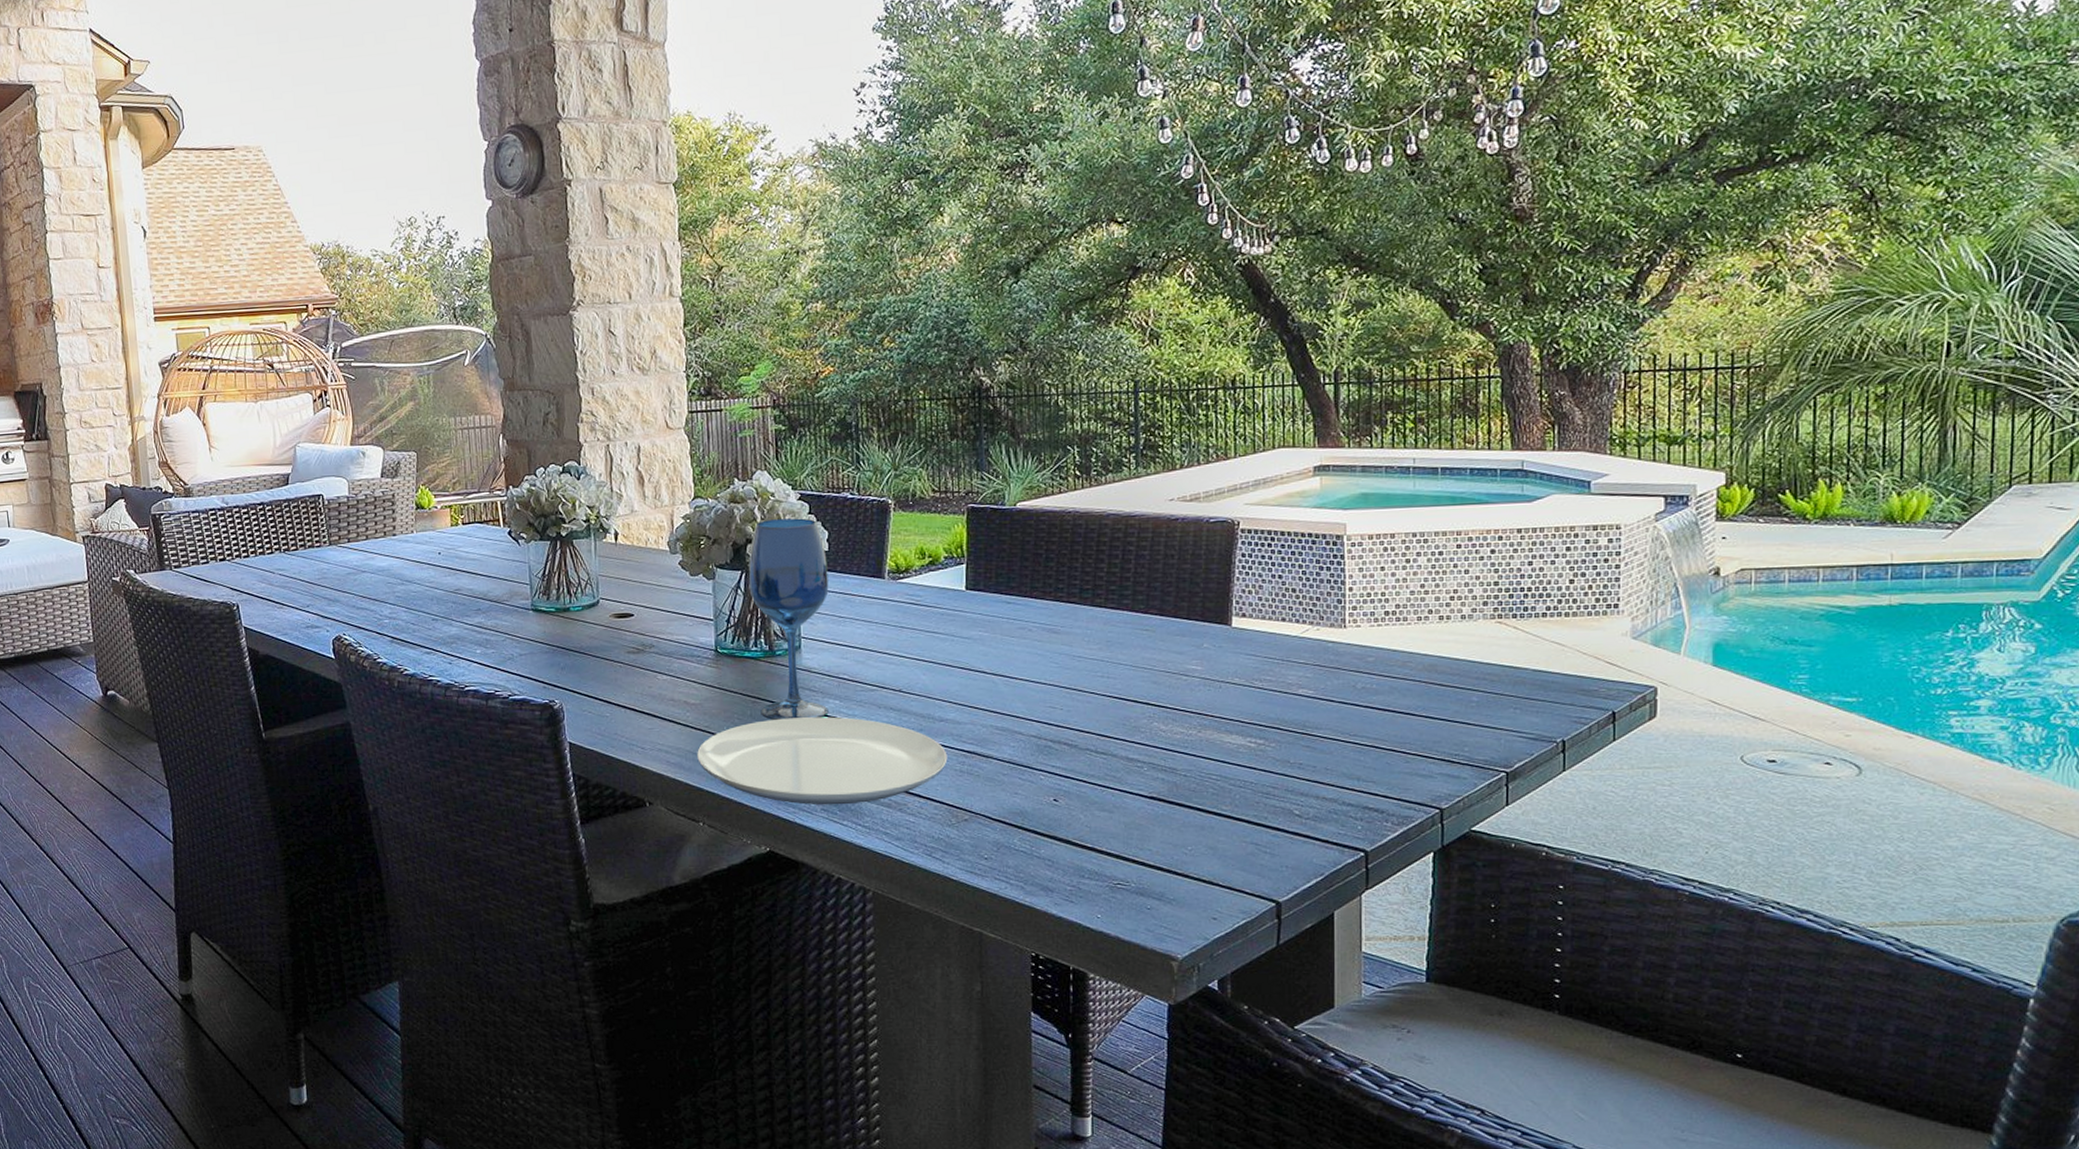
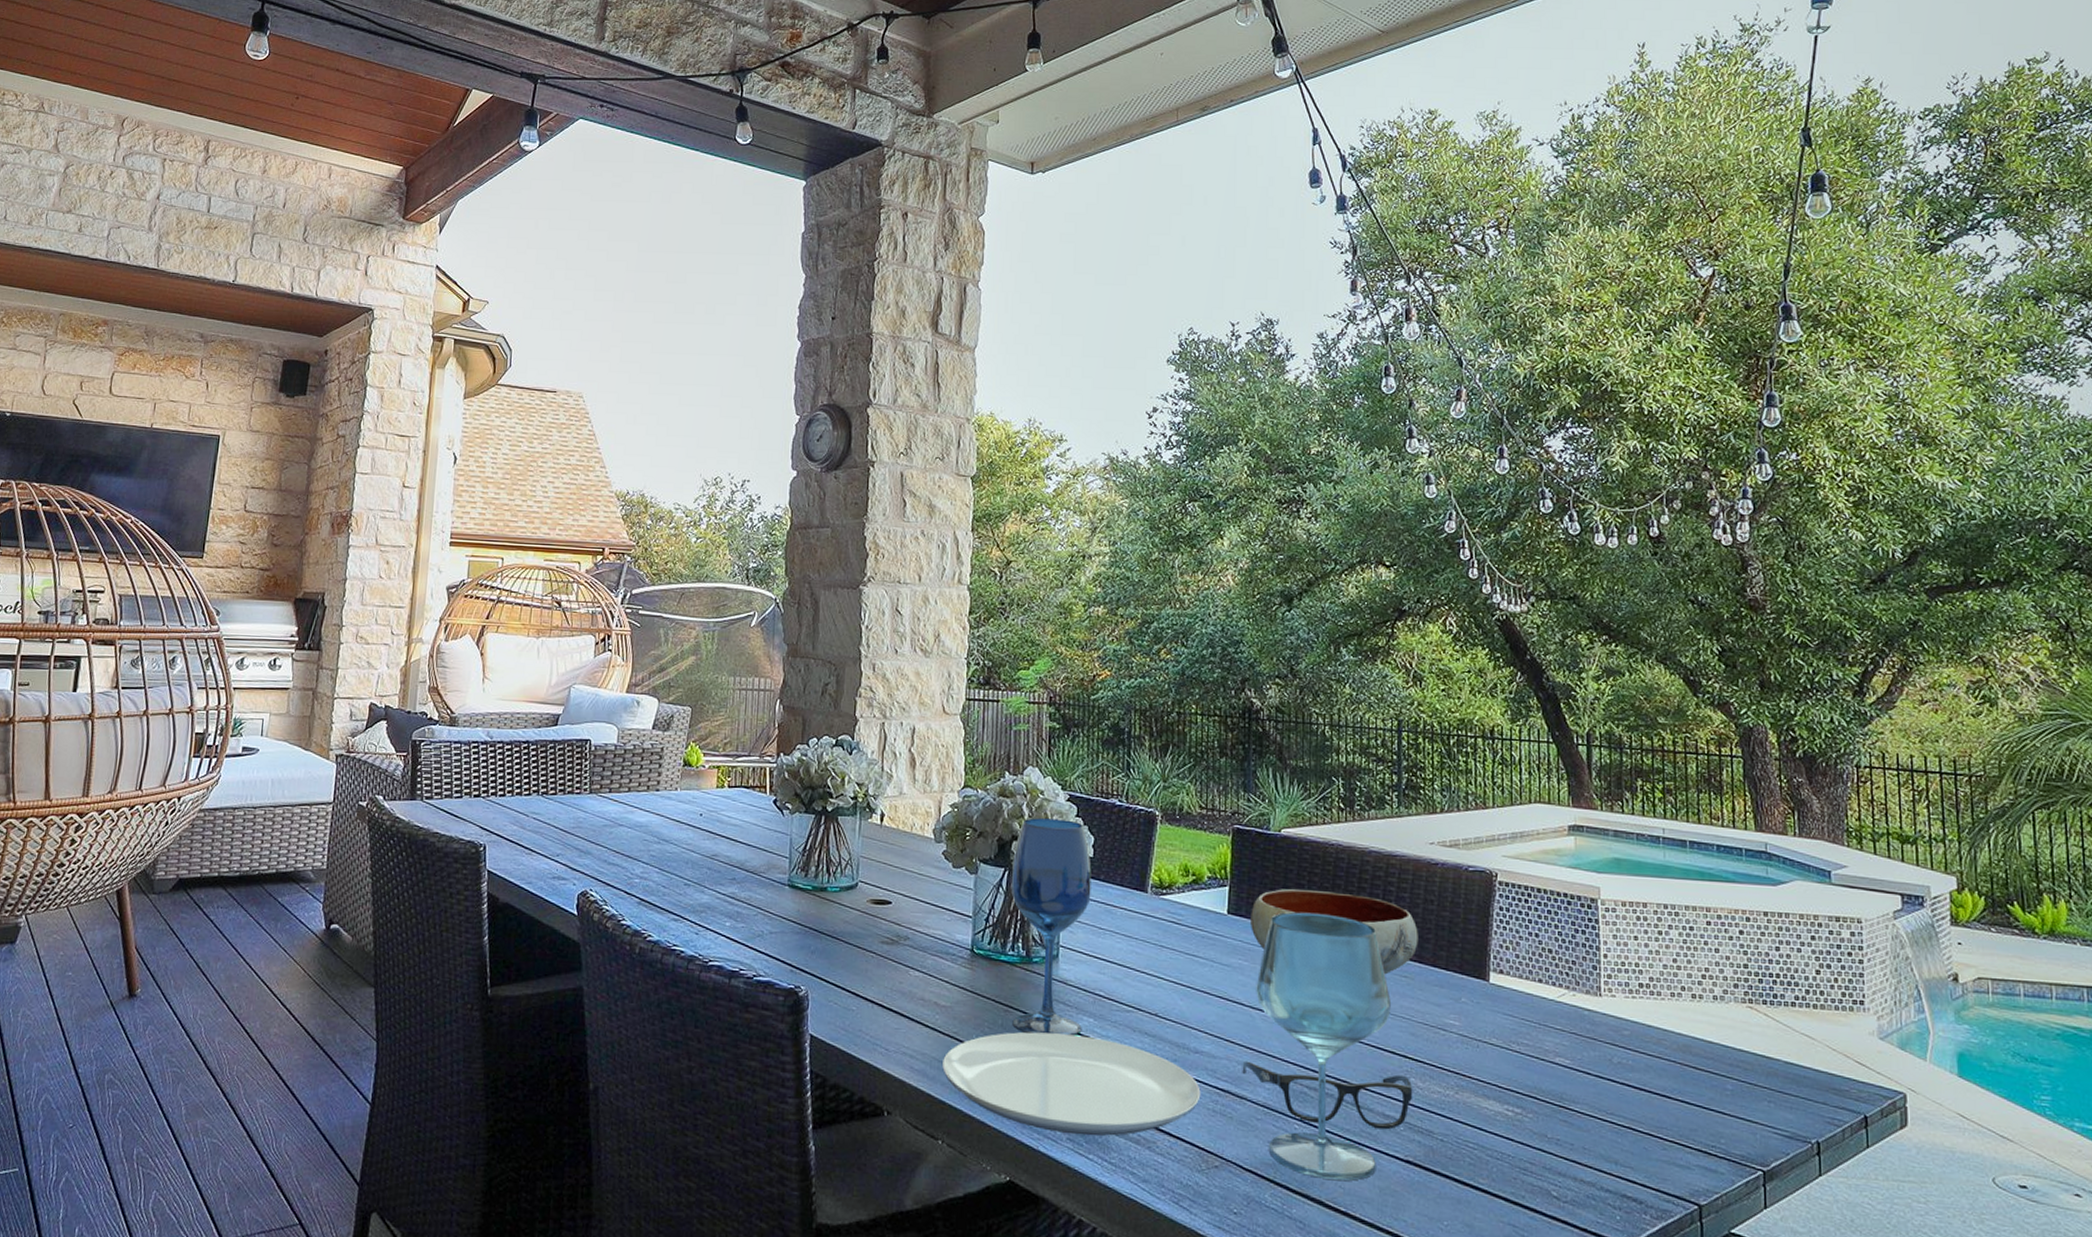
eyeglasses: none [987,720,1156,772] -> present [1242,1060,1413,1129]
bowl: none [989,558,1159,630] -> present [1251,889,1418,975]
wine glass: none [997,579,1132,822] -> present [1256,911,1391,1181]

